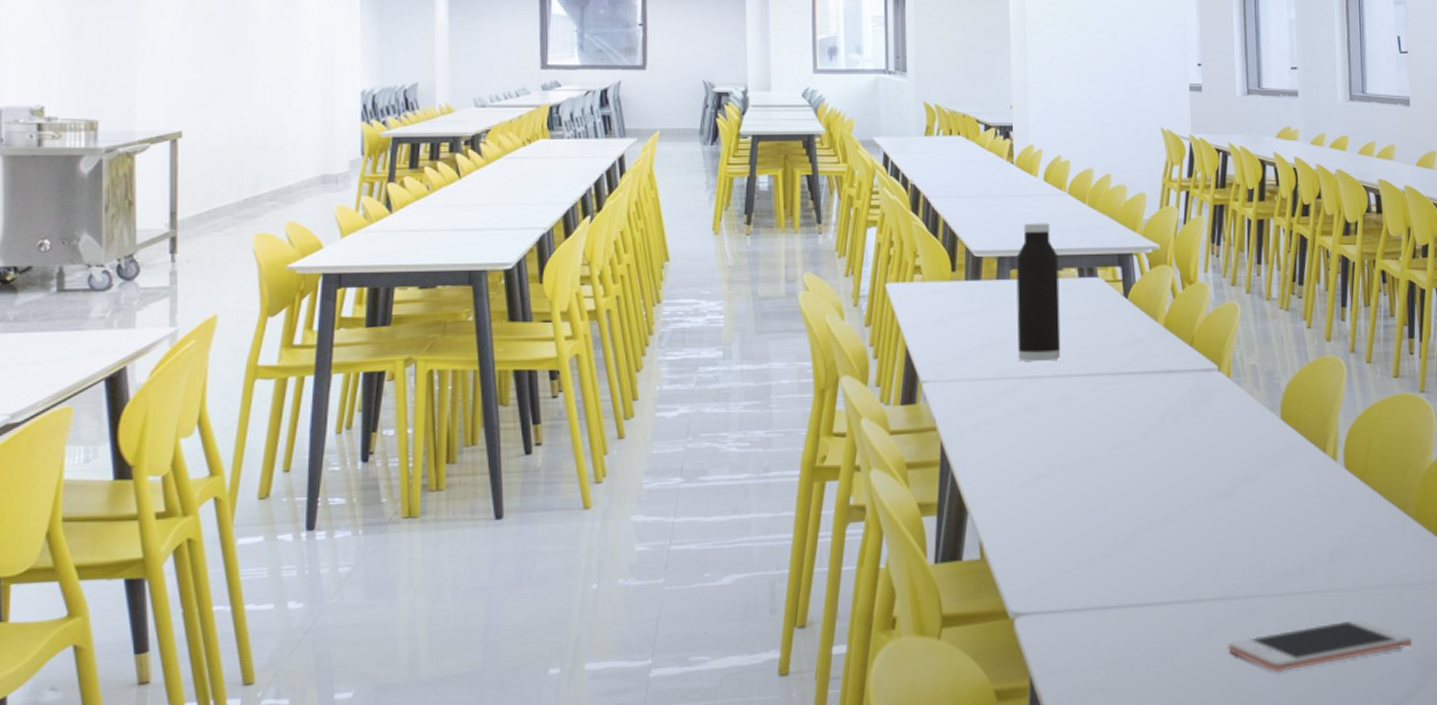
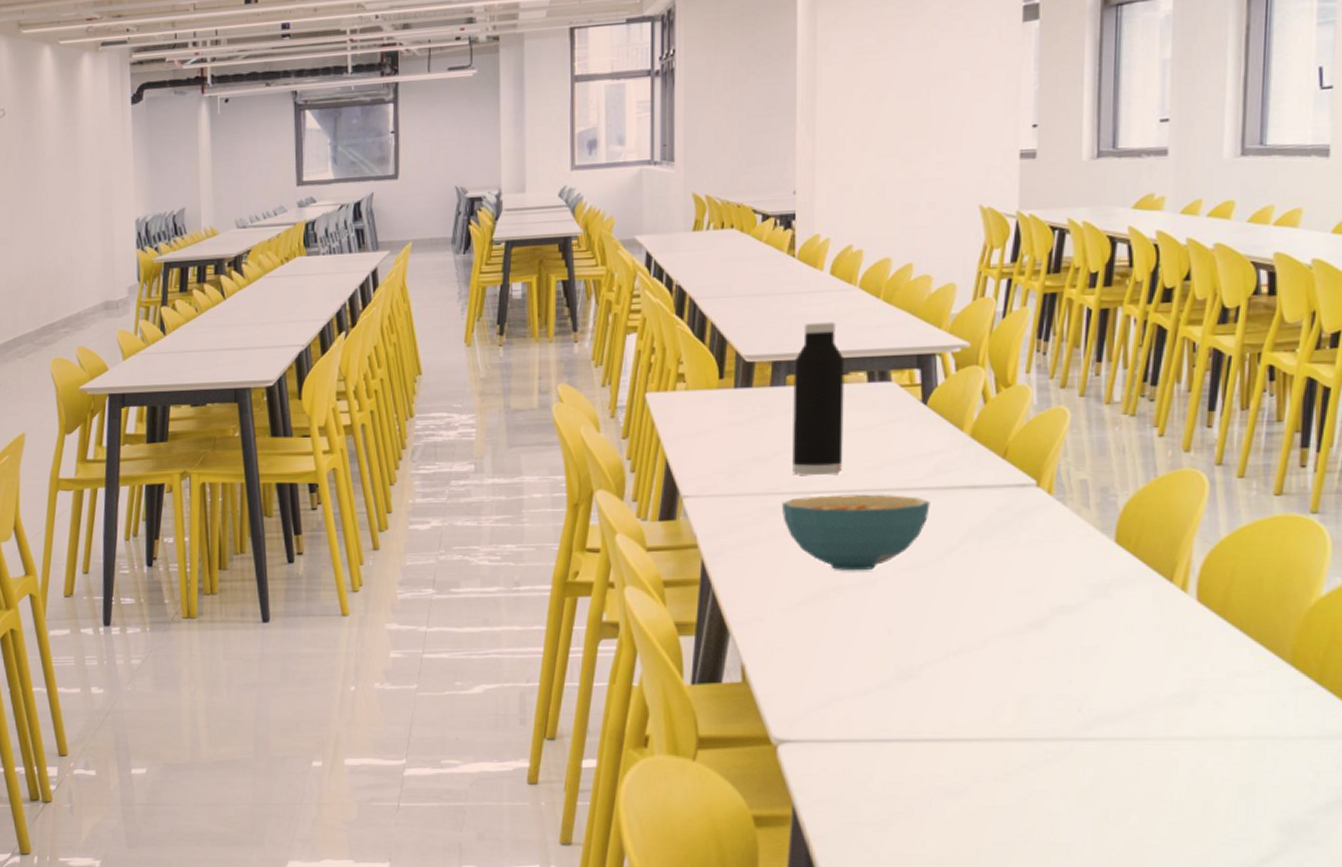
cereal bowl: none [1010,378,1135,450] -> present [781,494,930,571]
cell phone: present [1228,618,1412,673] -> none [1029,771,1272,824]

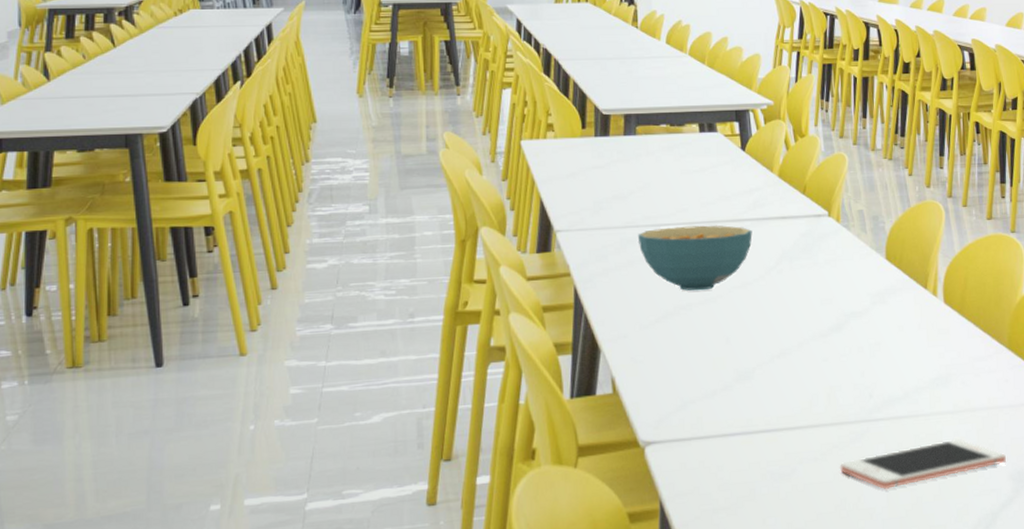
water bottle: present [792,322,845,476] -> none [641,82,684,211]
cell phone: none [1029,771,1272,824] -> present [840,438,1006,490]

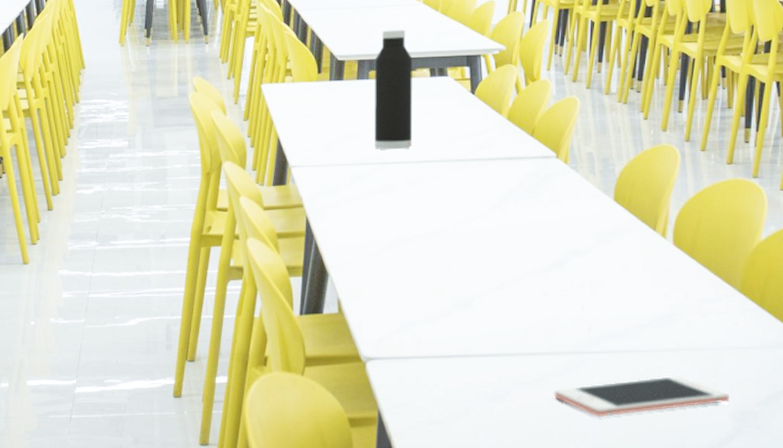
cereal bowl: present [637,225,753,291] -> none [366,164,478,225]
water bottle: none [641,82,684,211] -> present [374,29,413,150]

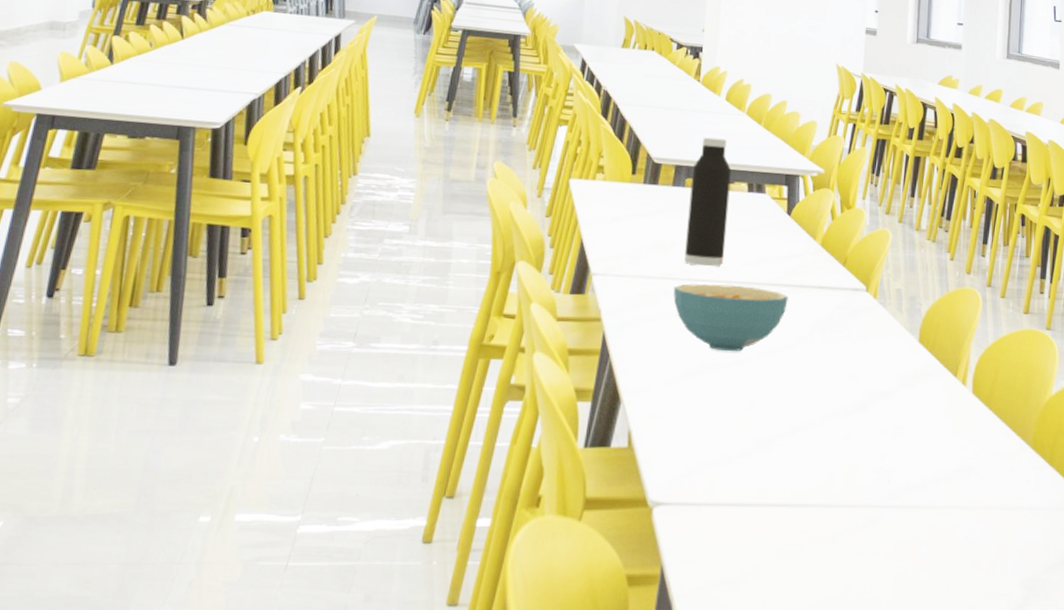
cereal bowl: none [366,164,478,225] -> present [673,283,788,352]
cell phone: present [554,375,729,418] -> none [849,536,1019,582]

